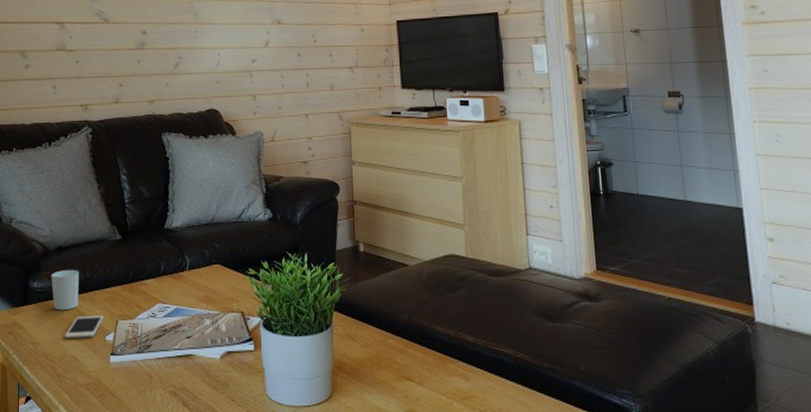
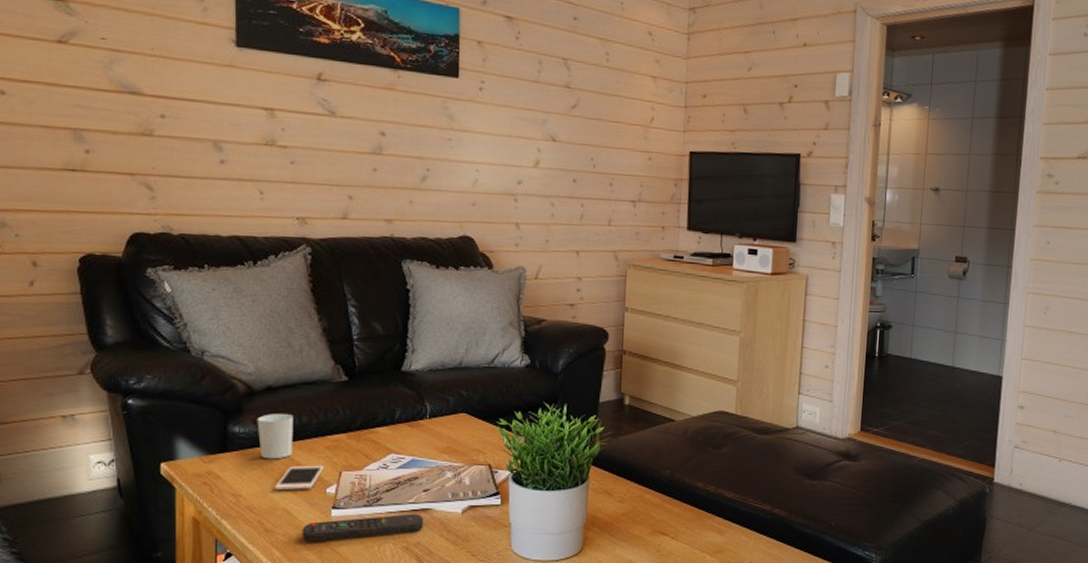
remote control: none [86,359,188,387] -> present [302,513,424,542]

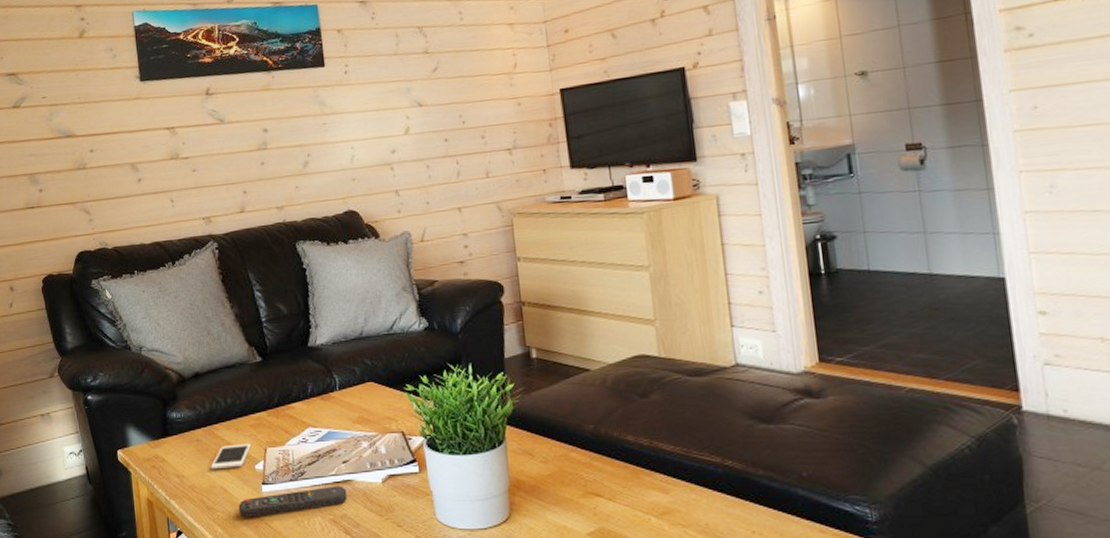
cup: present [257,414,293,460] -> none [189,397,223,441]

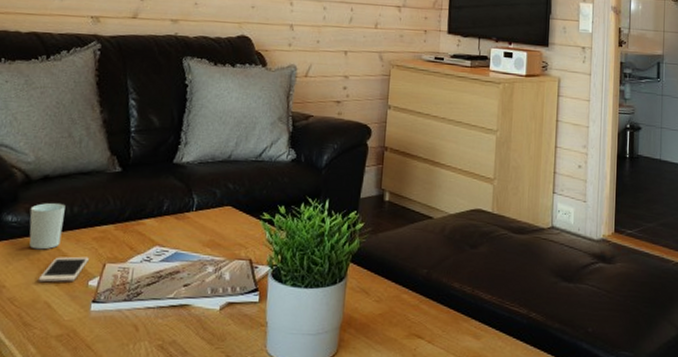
cup: none [189,397,223,441] -> present [29,203,66,250]
remote control: present [238,485,348,518] -> none [59,309,182,338]

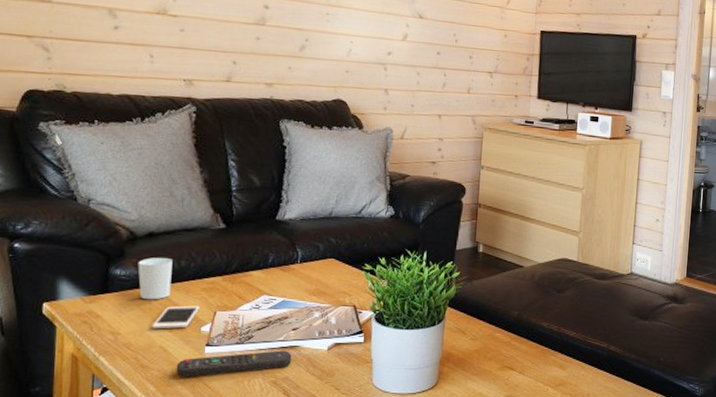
remote control: none [59,309,182,338] -> present [176,350,292,377]

